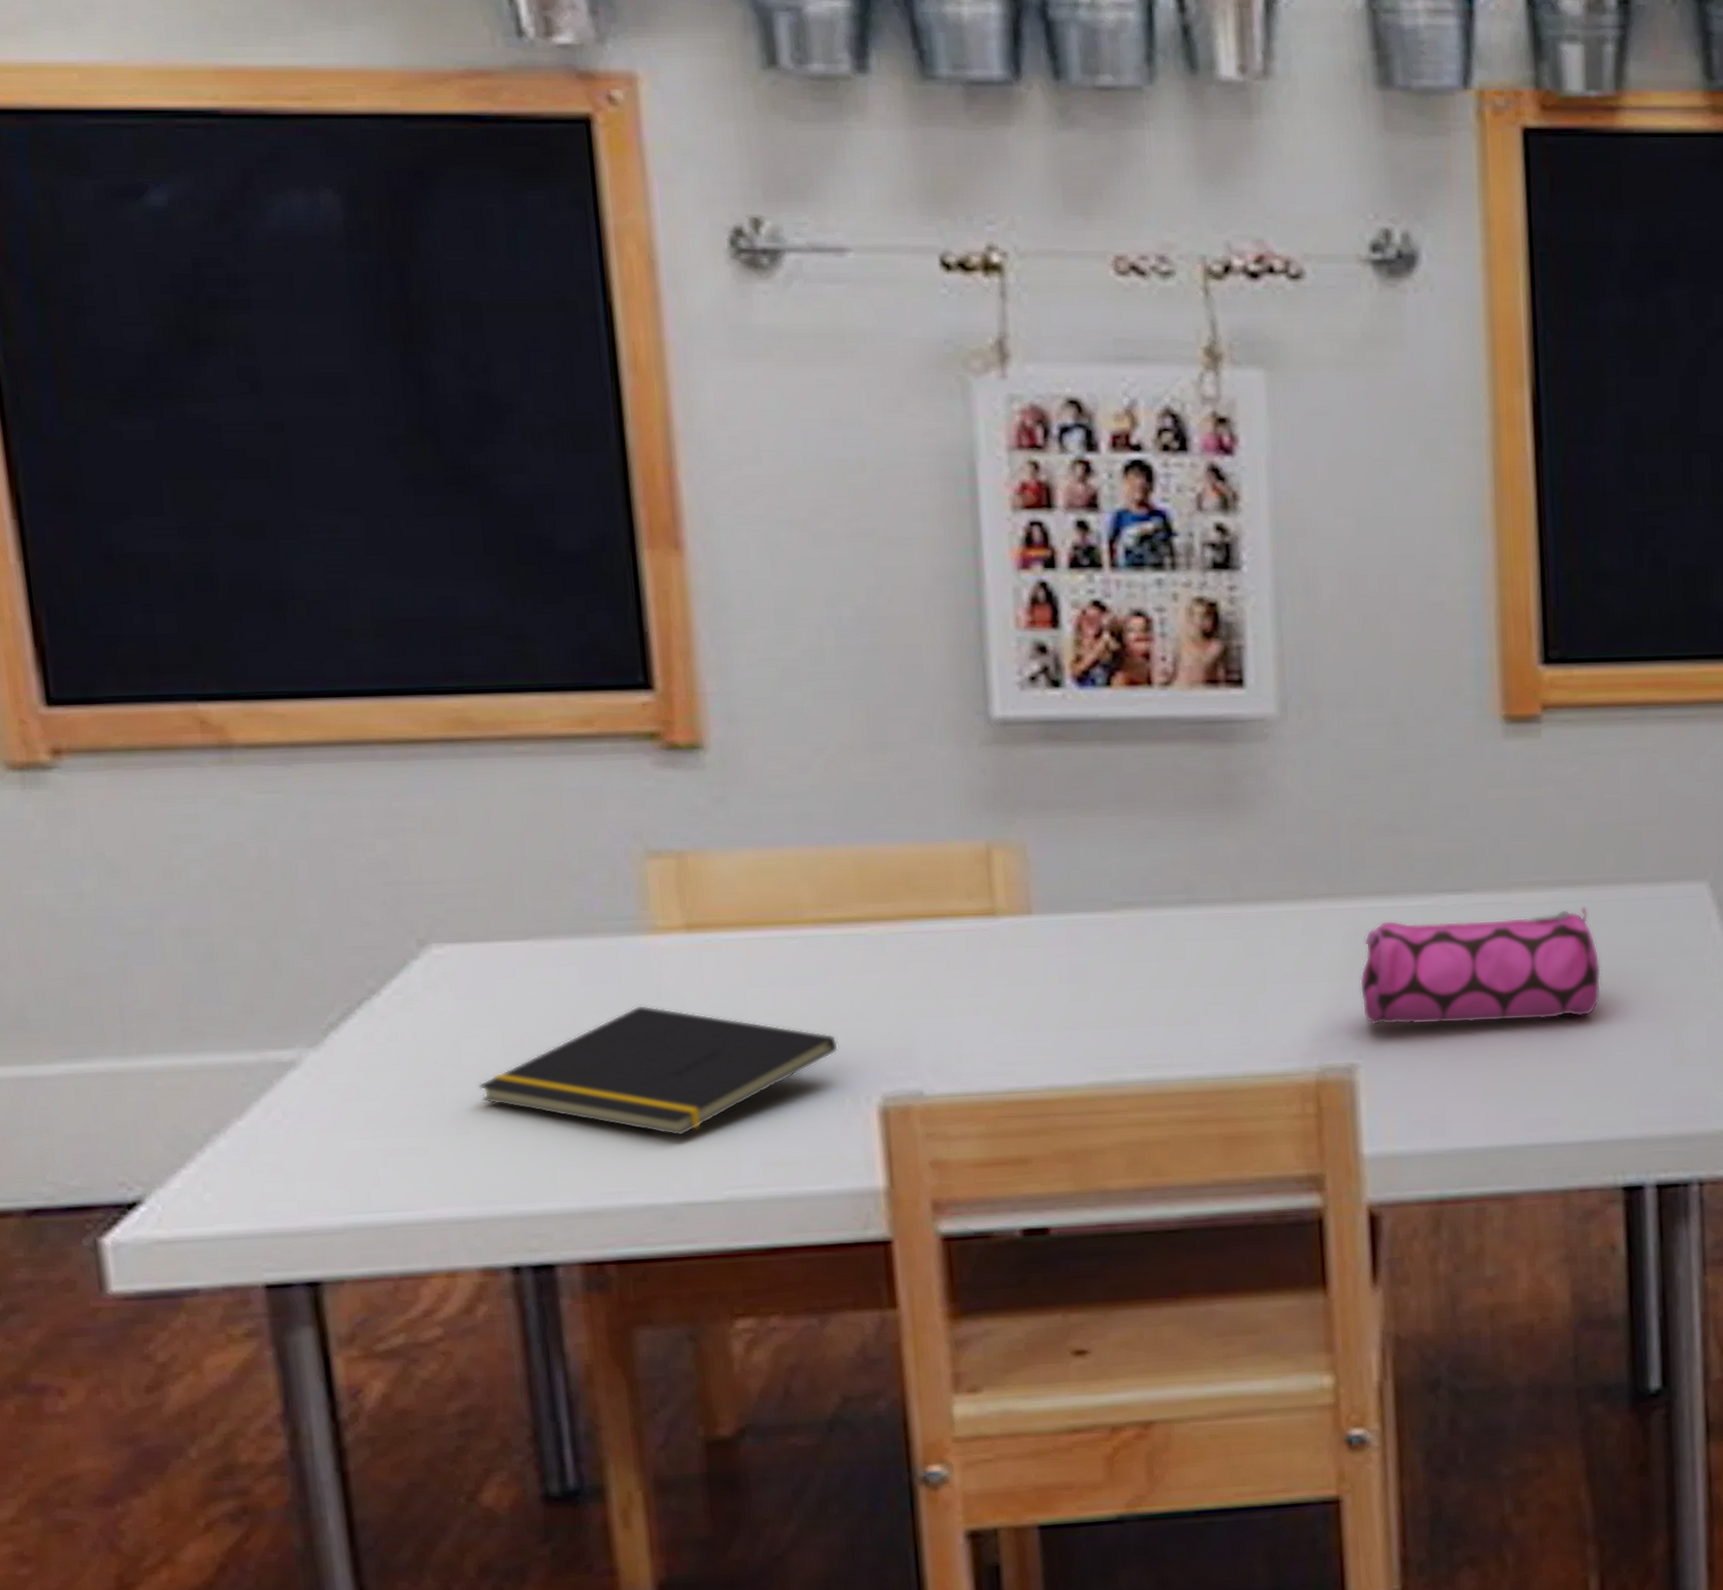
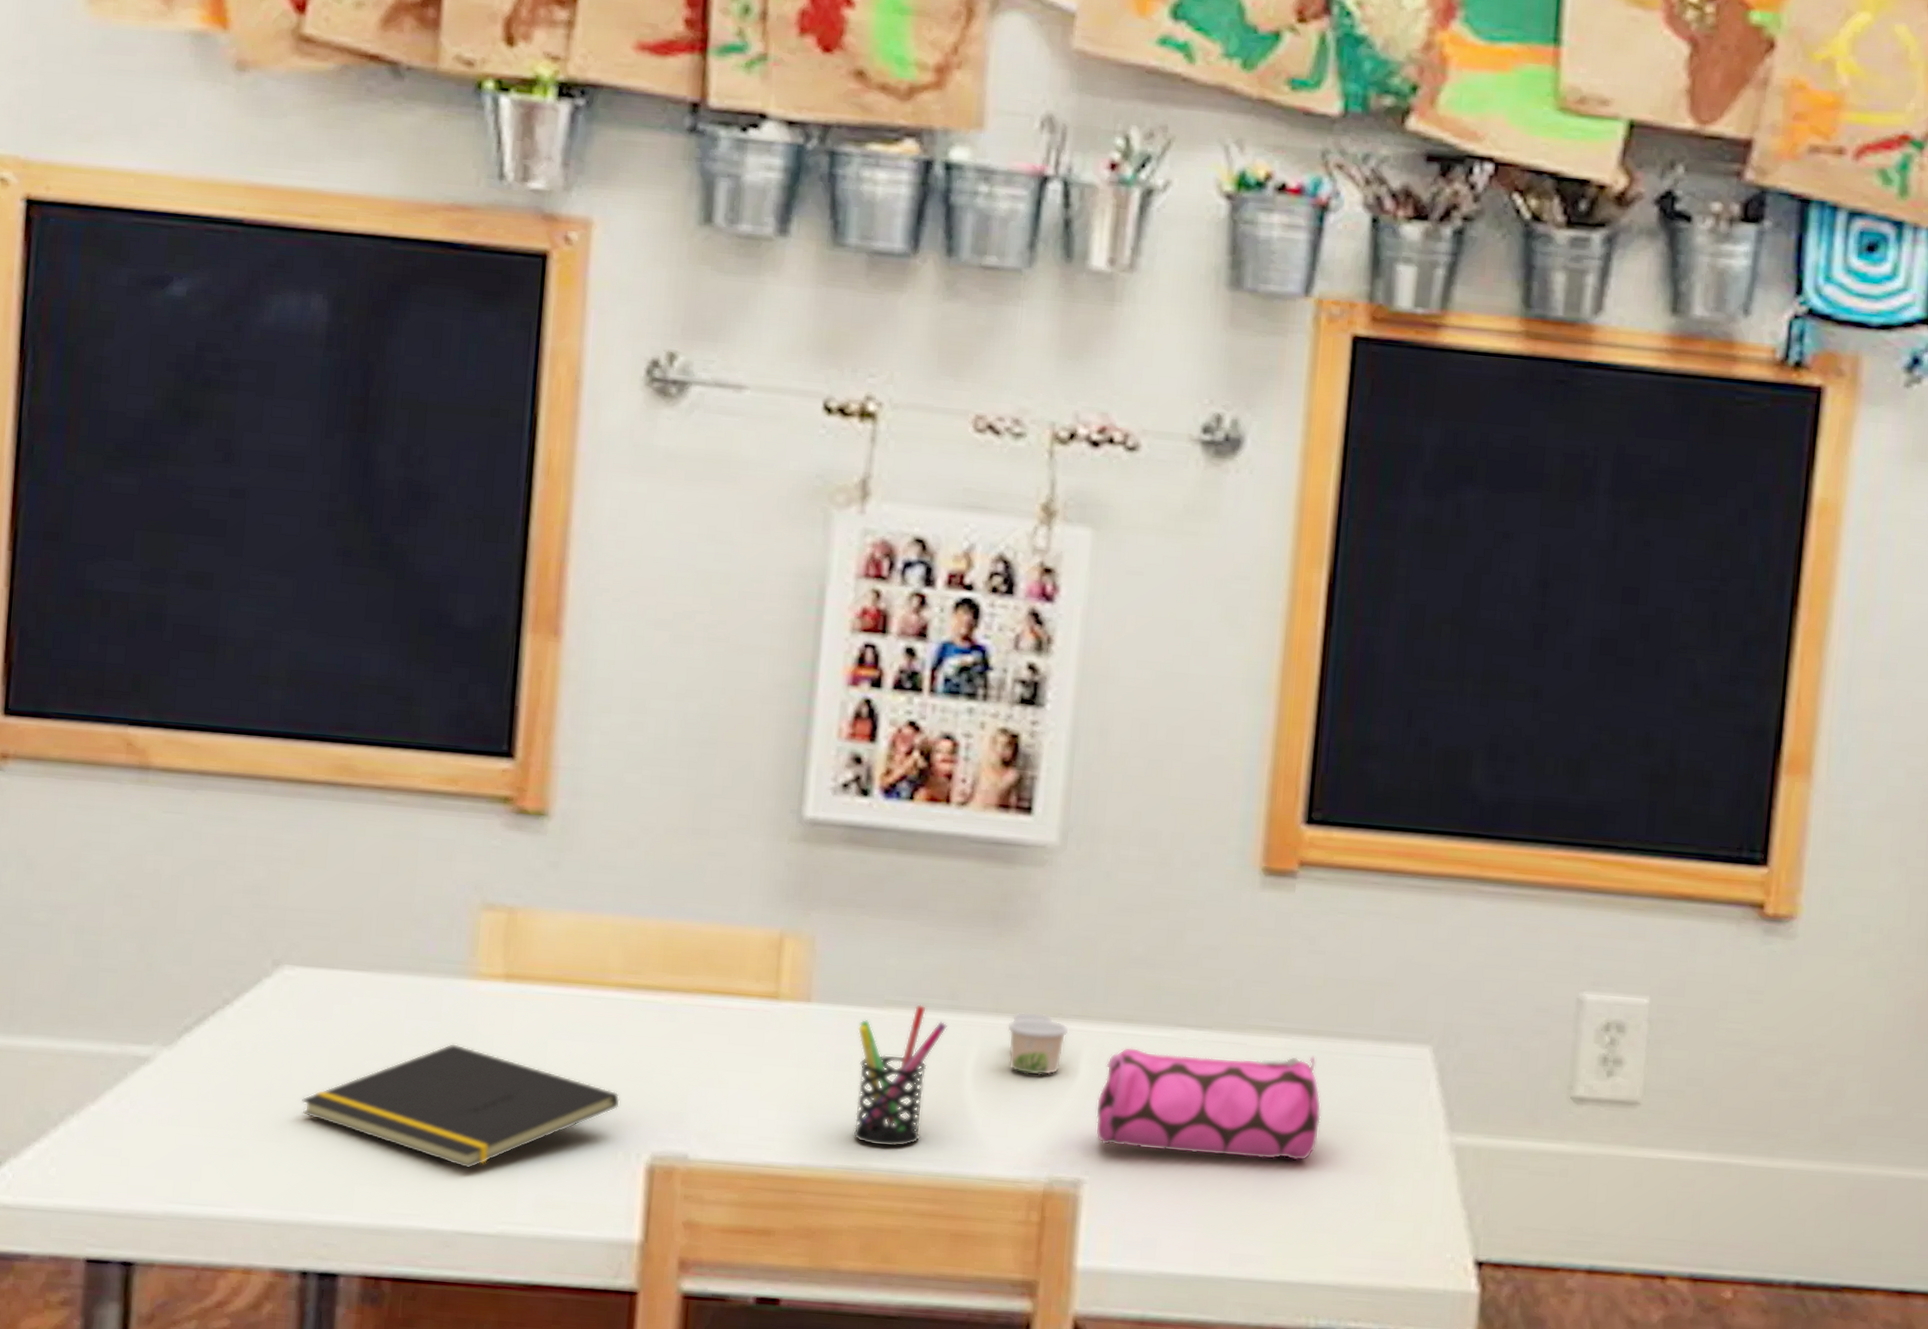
pen holder: none [1088,903,1186,1057] -> present [853,1004,947,1147]
paper cup: none [1251,895,1319,962] -> present [1007,1011,1069,1076]

